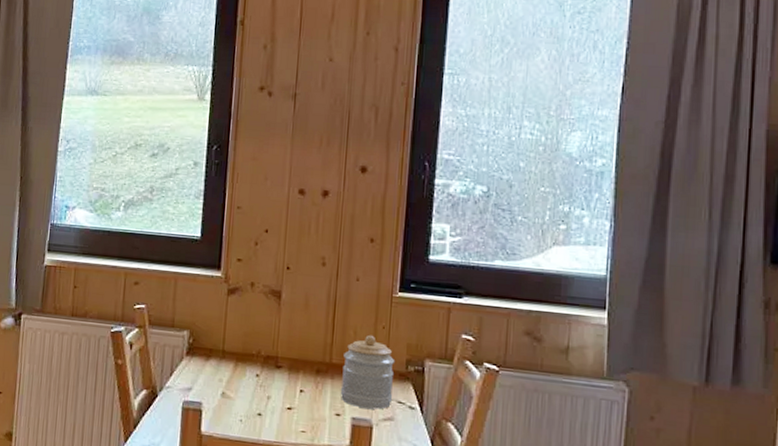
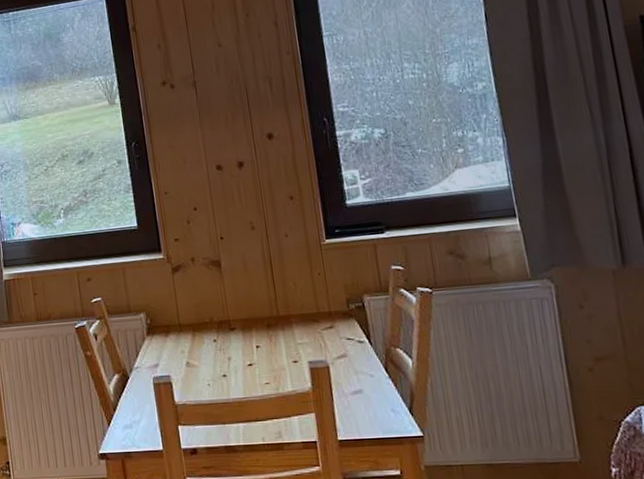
jar: present [341,334,396,410] -> none [288,283,342,351]

